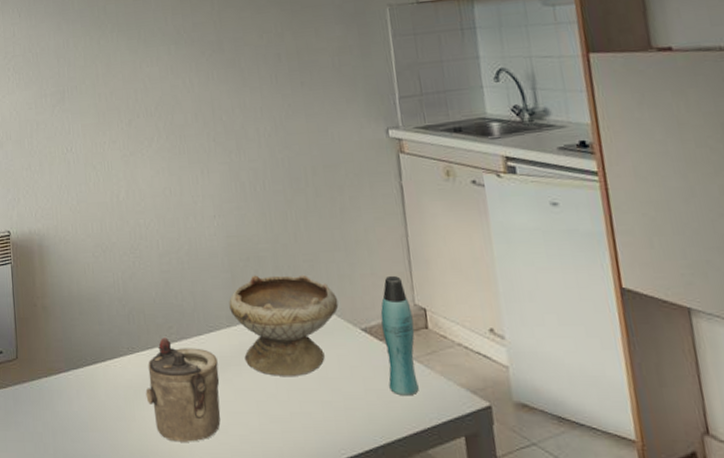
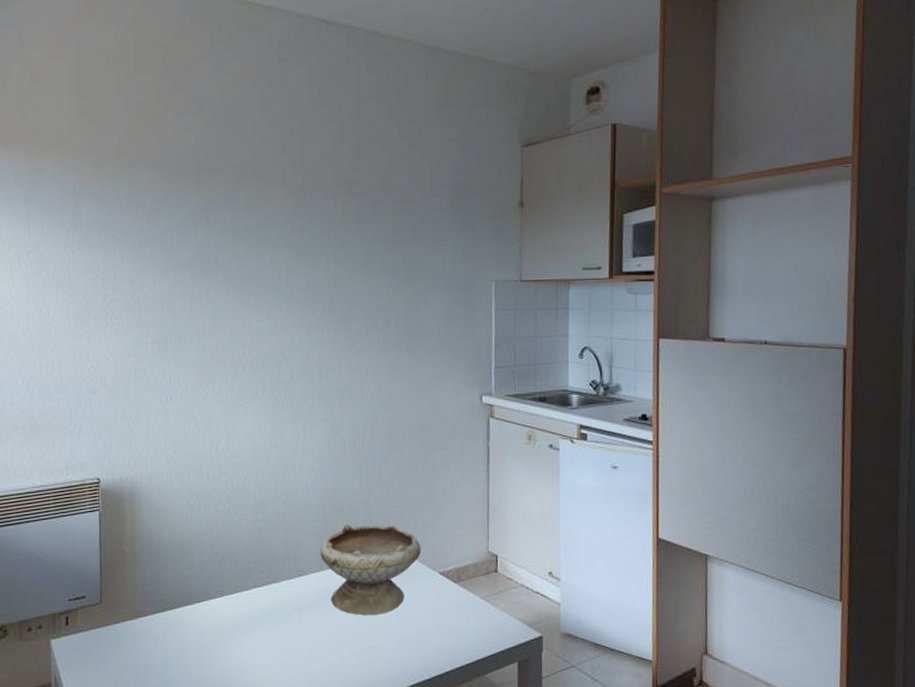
teapot: present [145,337,221,442] -> none [232,581,305,676]
bottle: present [380,275,419,396] -> none [458,526,486,630]

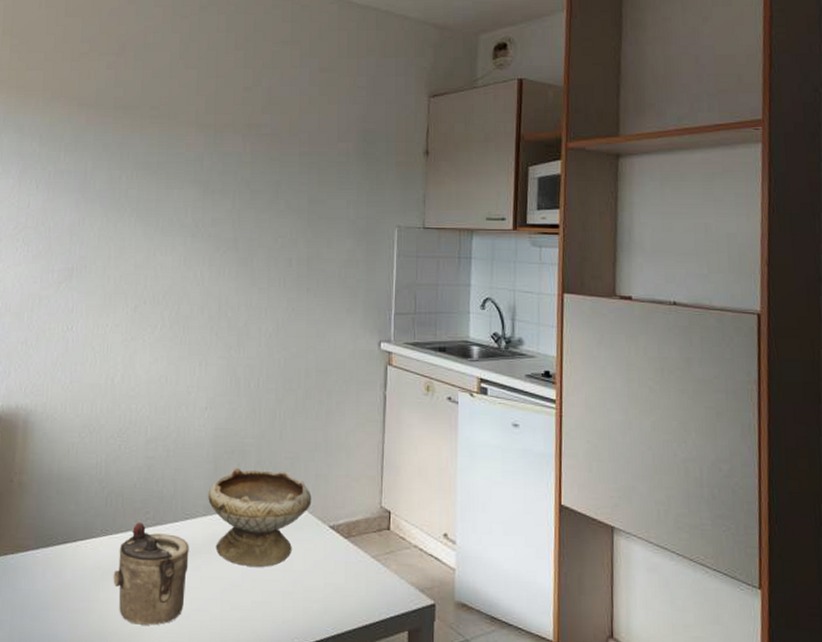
teapot: none [232,581,305,676] -> present [113,522,189,625]

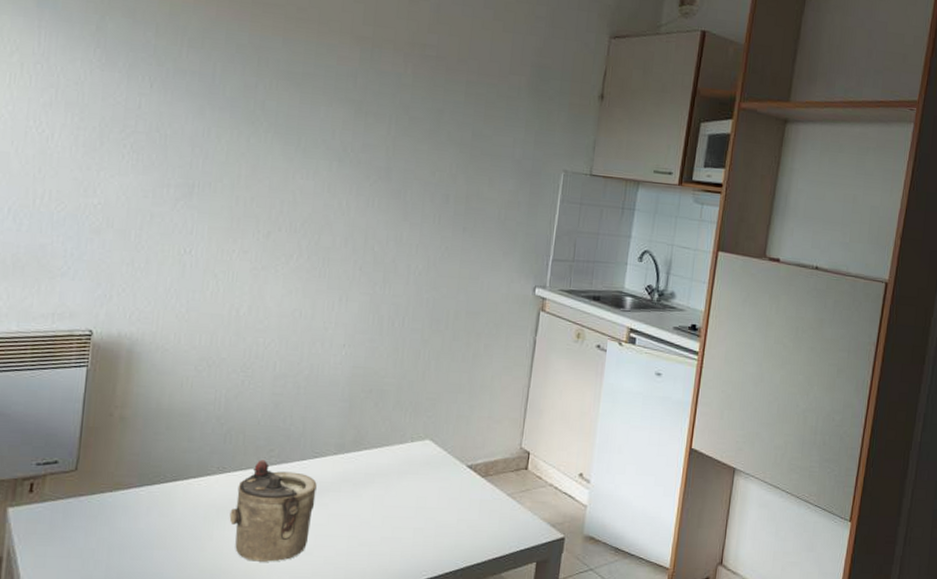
bowl: present [208,468,312,568] -> none [340,407,452,506]

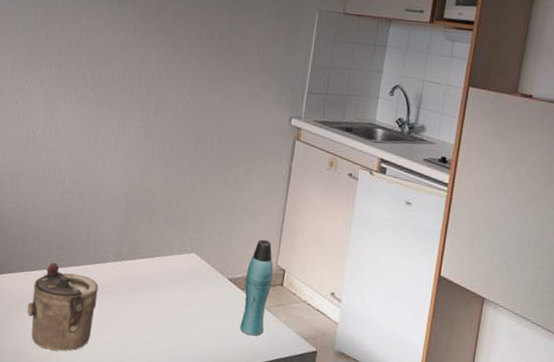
bottle: none [480,420,517,527] -> present [240,239,274,336]

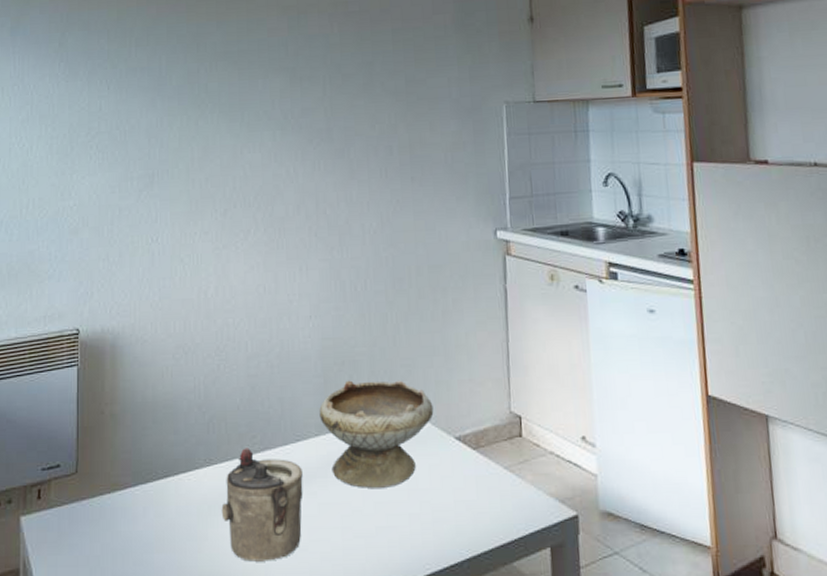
bowl: none [118,221,214,310] -> present [319,380,434,489]
bottle: present [240,239,274,336] -> none [475,381,509,507]

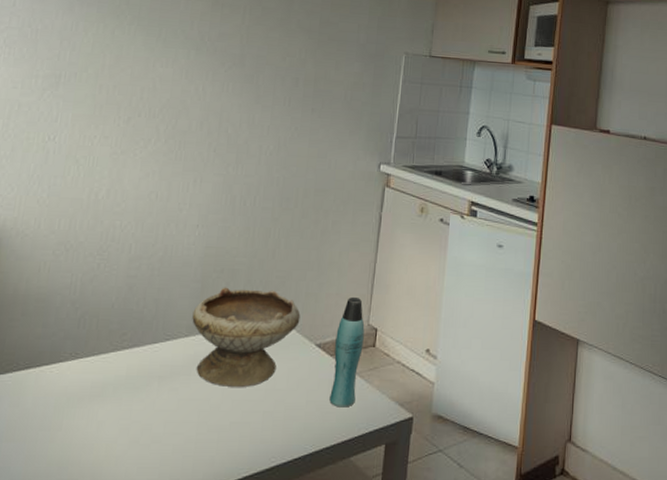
teapot: present [221,448,303,562] -> none [79,344,168,452]
bottle: none [475,381,509,507] -> present [329,296,365,408]

